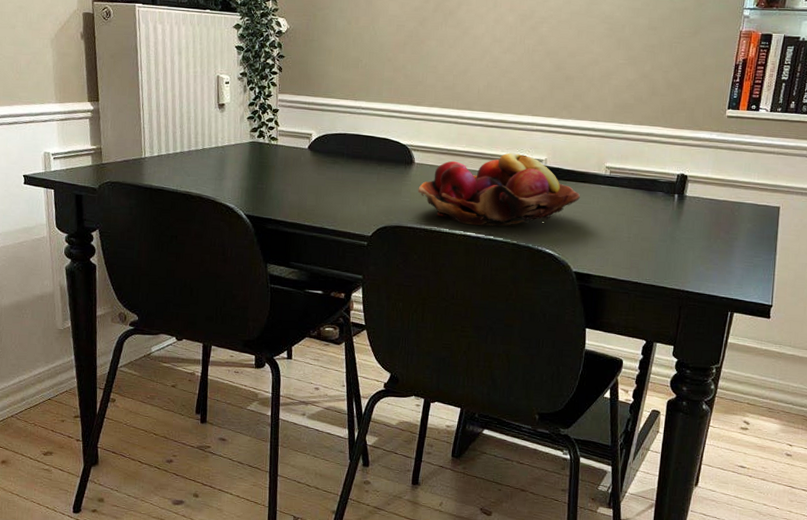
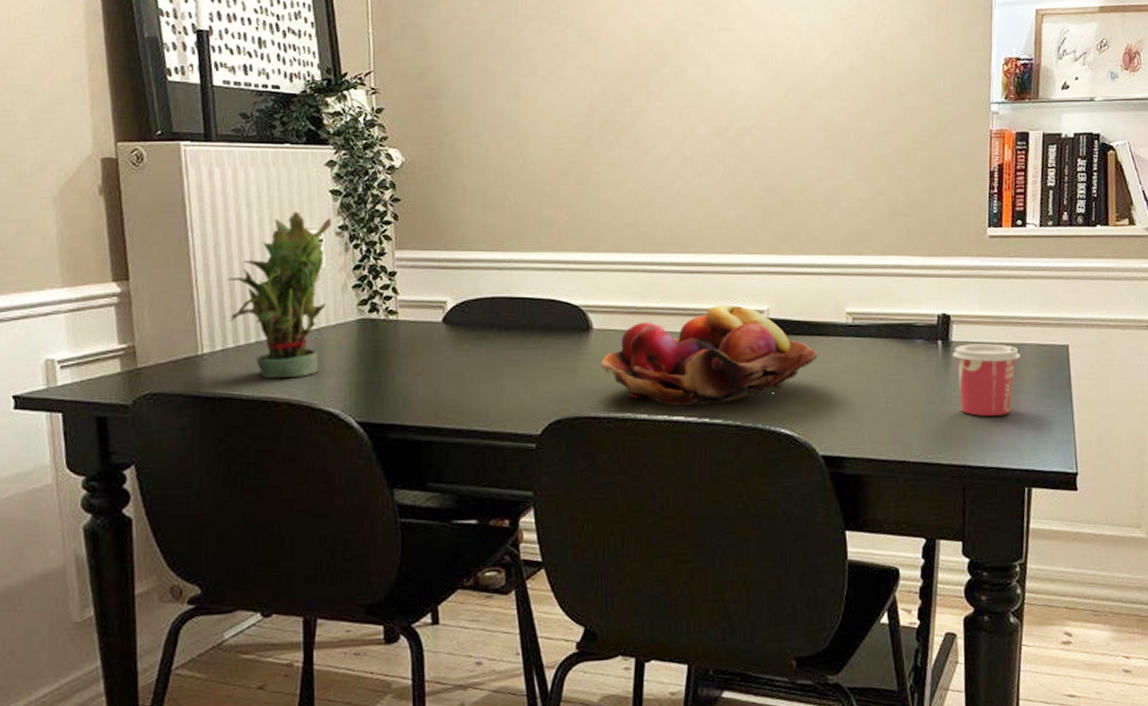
potted plant: none [163,60,236,179] -> present [227,211,331,378]
cup: none [685,199,740,256] -> present [952,343,1021,416]

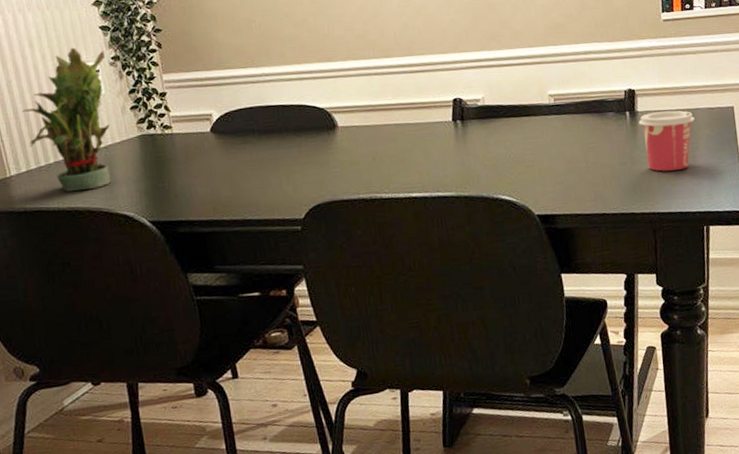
fruit basket: present [601,304,819,407] -> none [347,96,528,185]

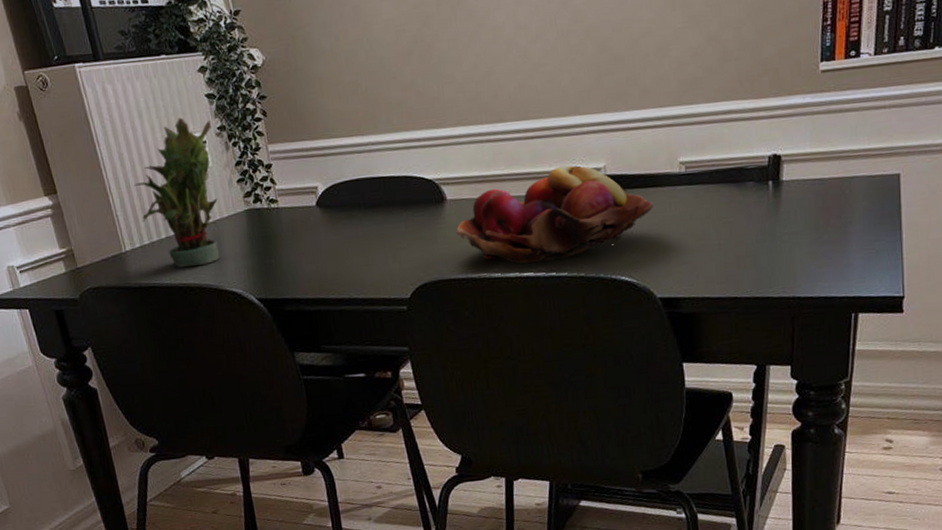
fruit basket: none [347,96,528,185] -> present [456,165,654,264]
cup: present [638,110,695,172] -> none [783,179,851,250]

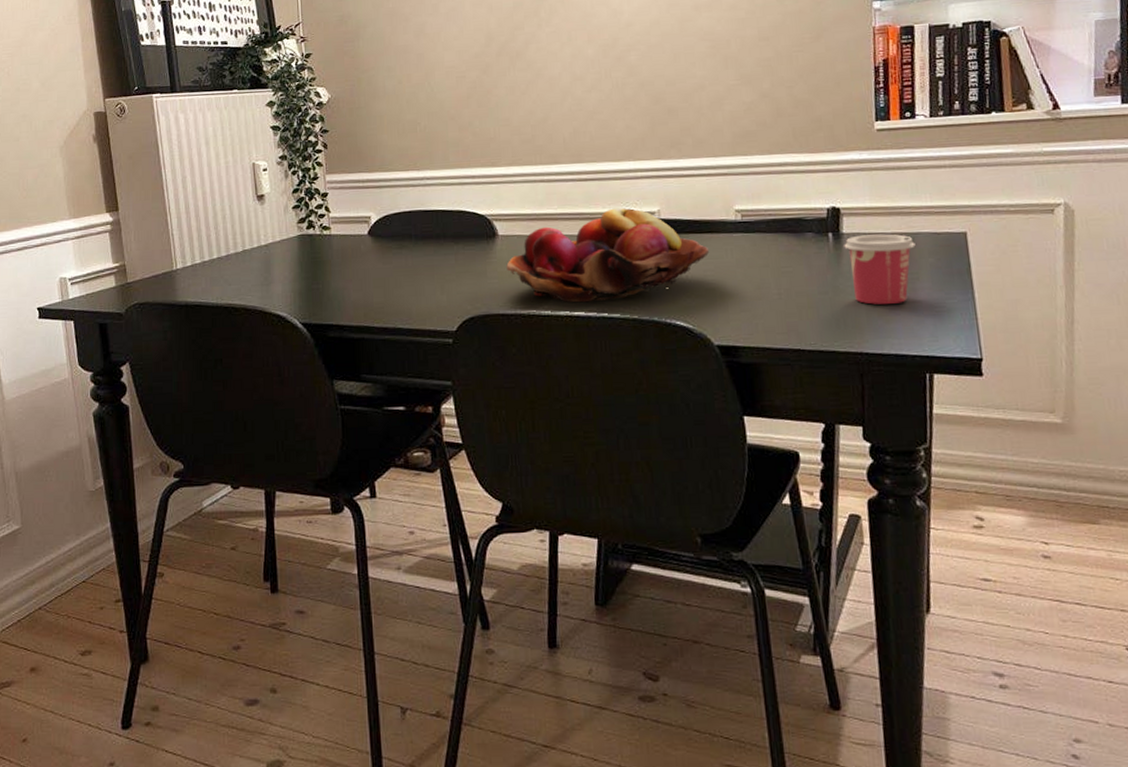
potted plant: present [134,117,220,267] -> none [193,146,273,287]
cup: none [783,179,851,250] -> present [844,234,916,305]

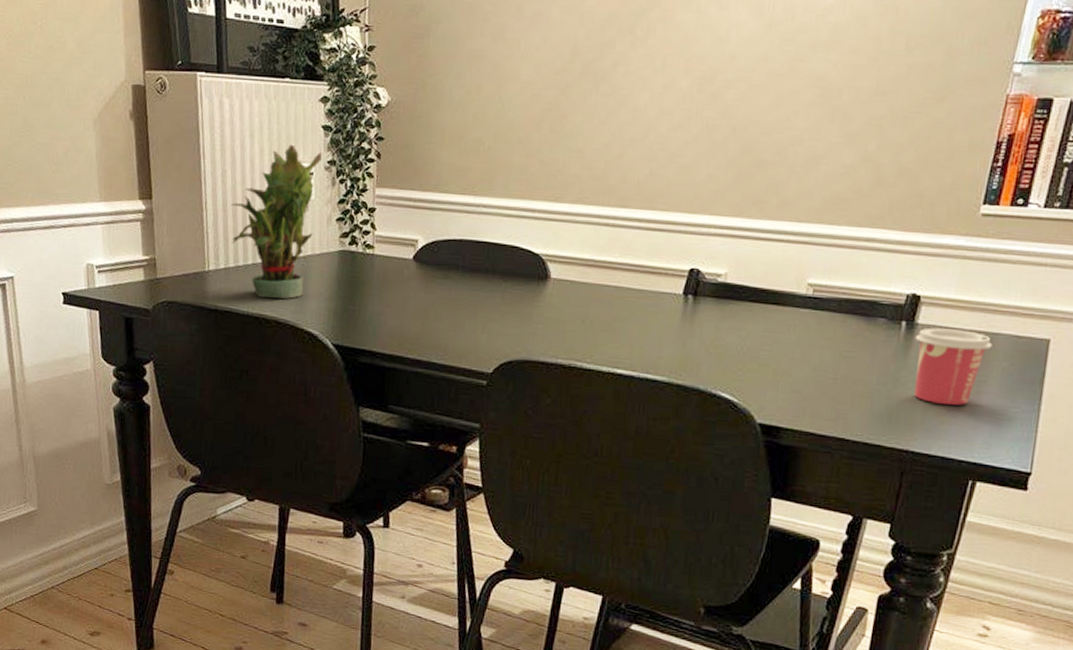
potted plant: none [193,146,273,287] -> present [231,144,322,299]
fruit basket: present [506,207,710,303] -> none [554,264,772,362]

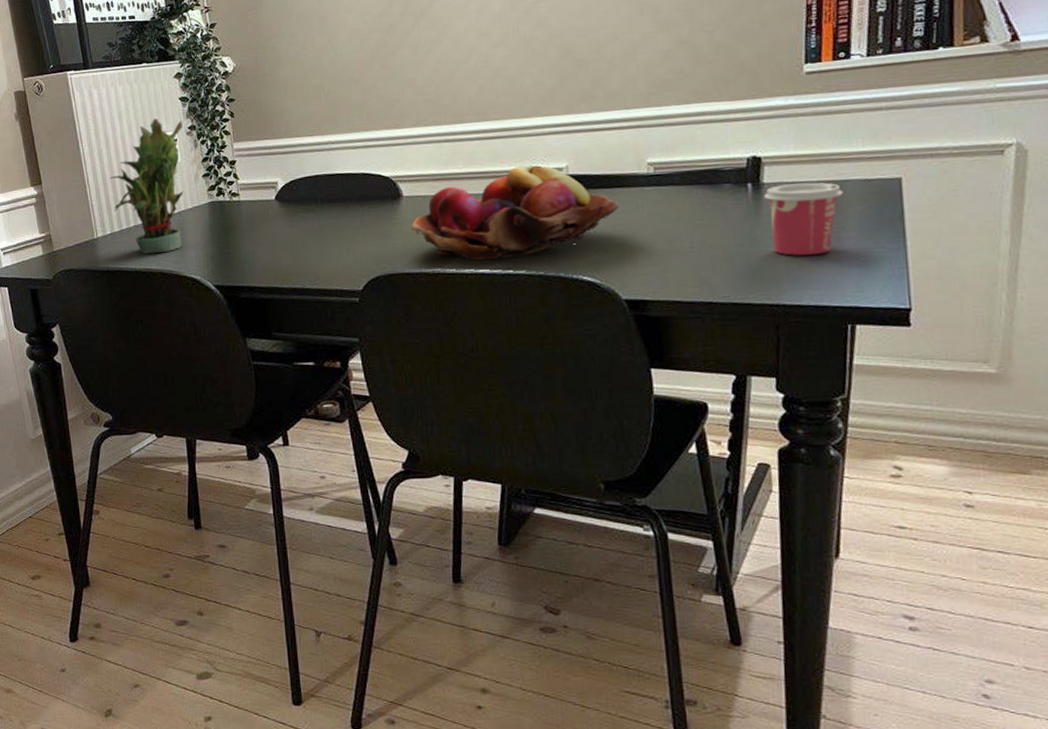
fruit basket: none [554,264,772,362] -> present [411,165,620,261]

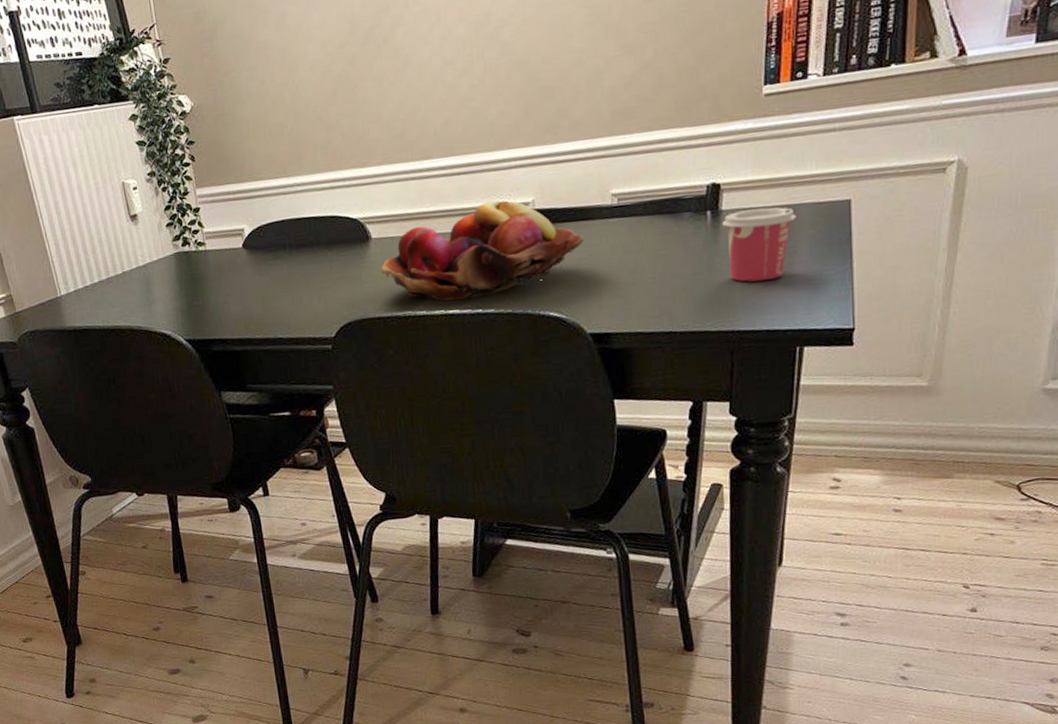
potted plant: present [109,118,184,254] -> none [69,165,150,310]

